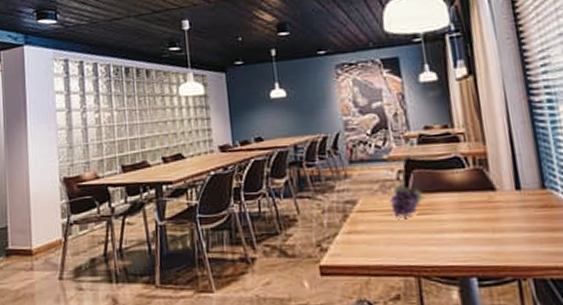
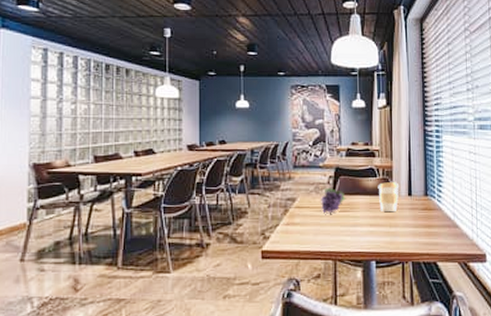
coffee cup: none [468,173,502,212] -> present [378,182,400,211]

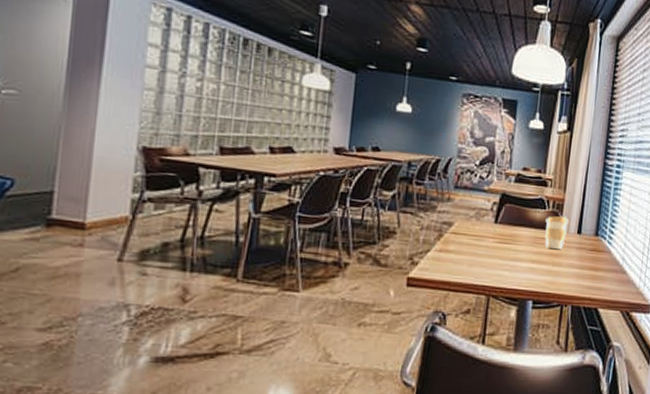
fruit: present [321,187,347,213] -> none [480,214,510,243]

